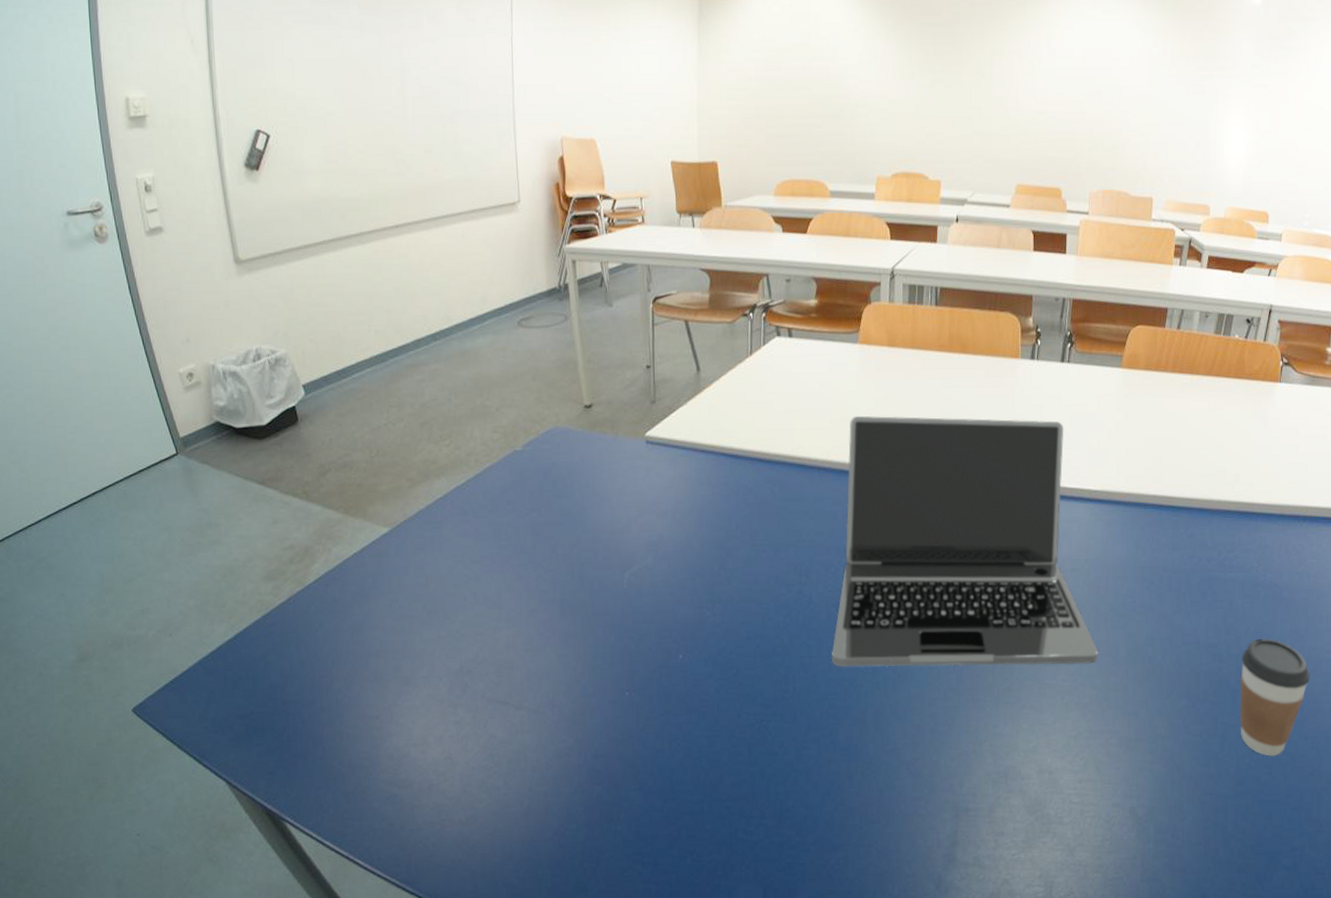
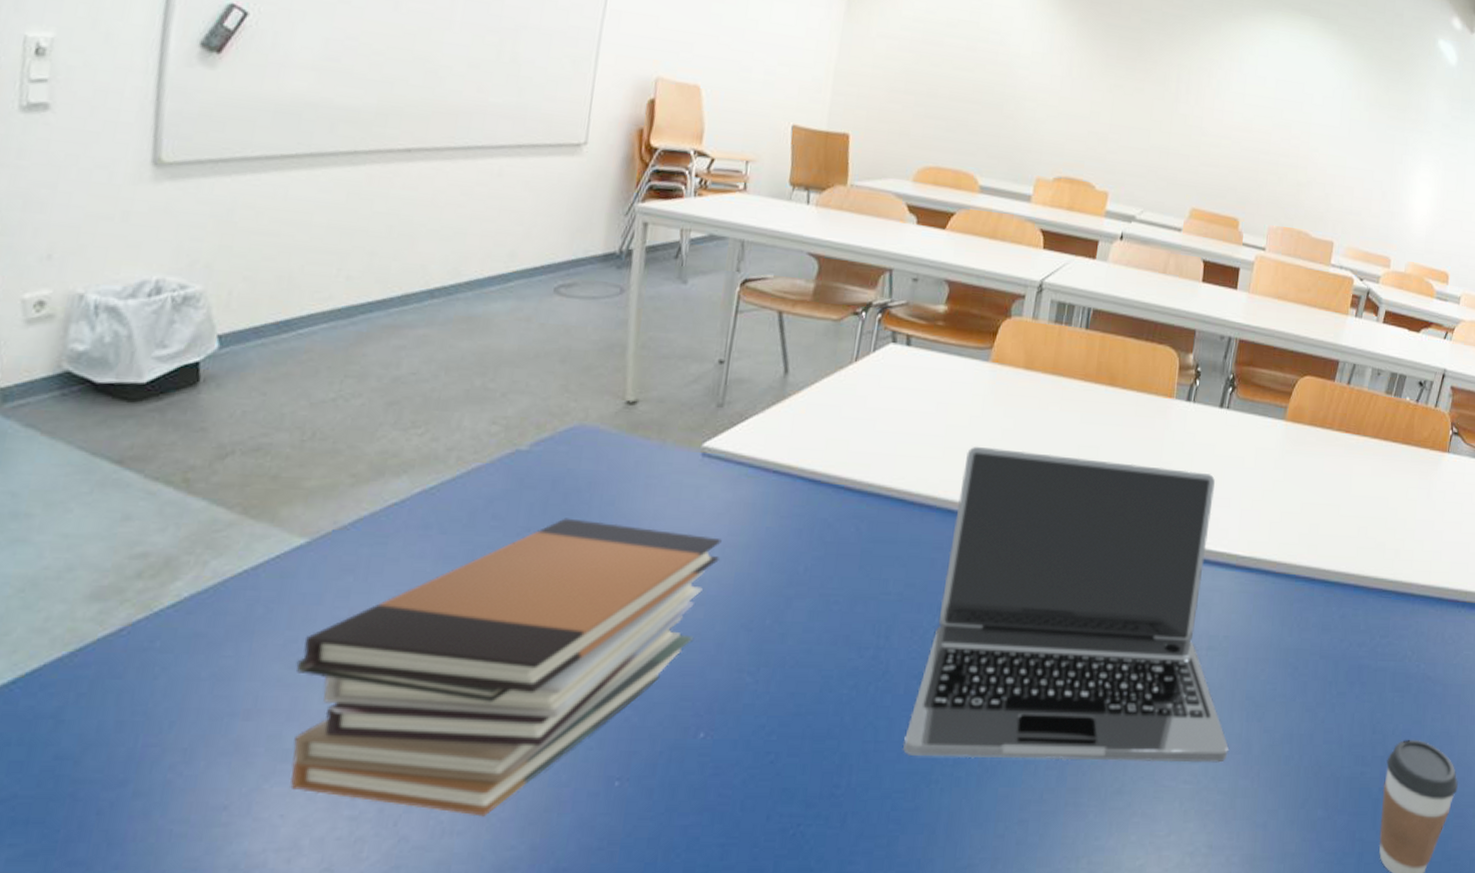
book stack: none [400,499,672,720] -> present [290,518,722,817]

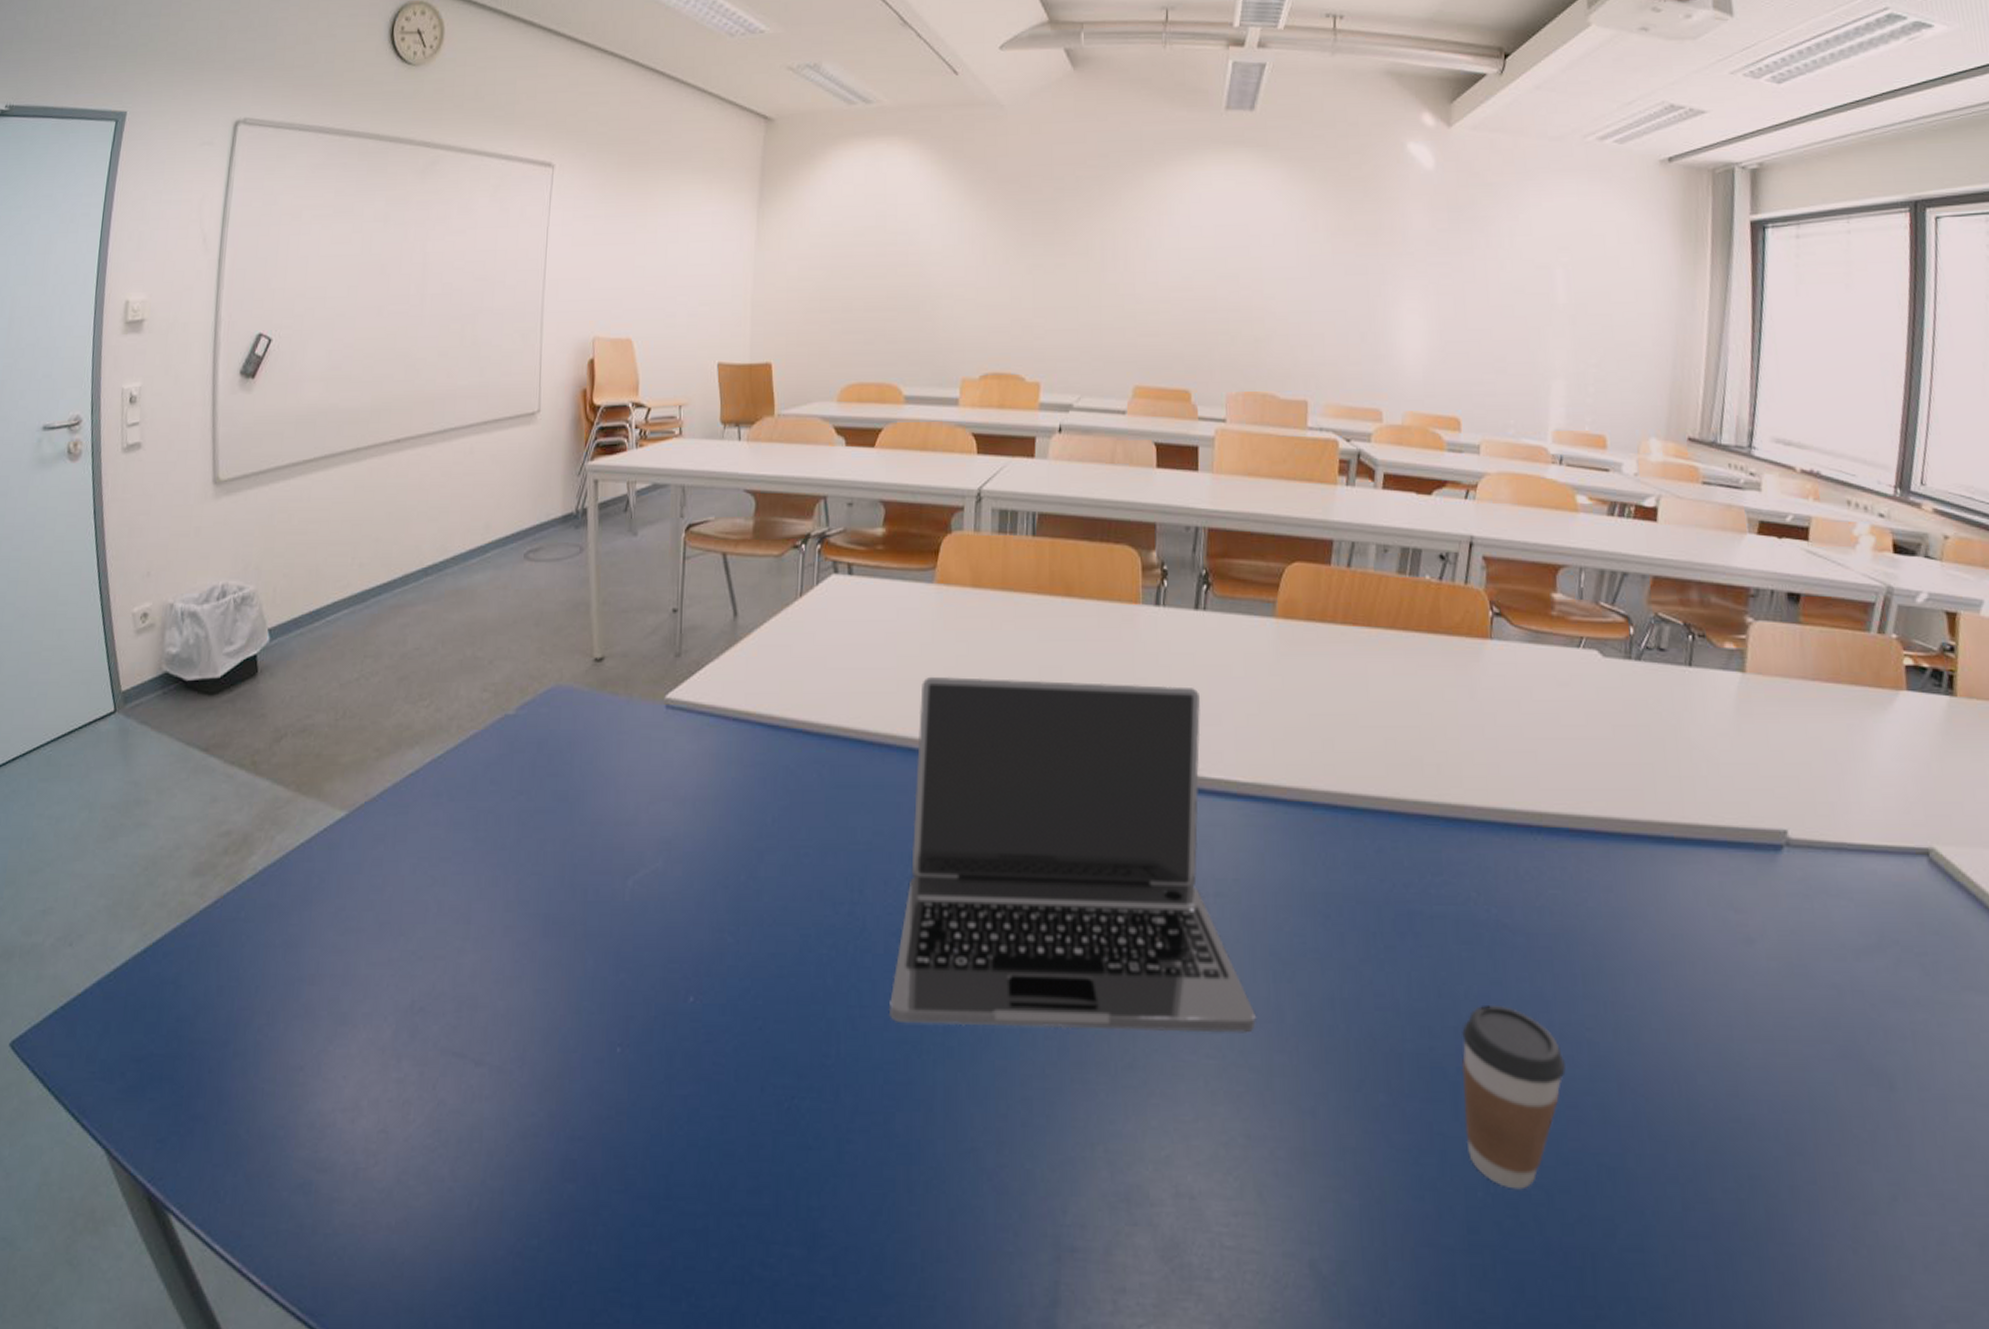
book stack: present [290,518,722,817] -> none [345,779,692,1082]

